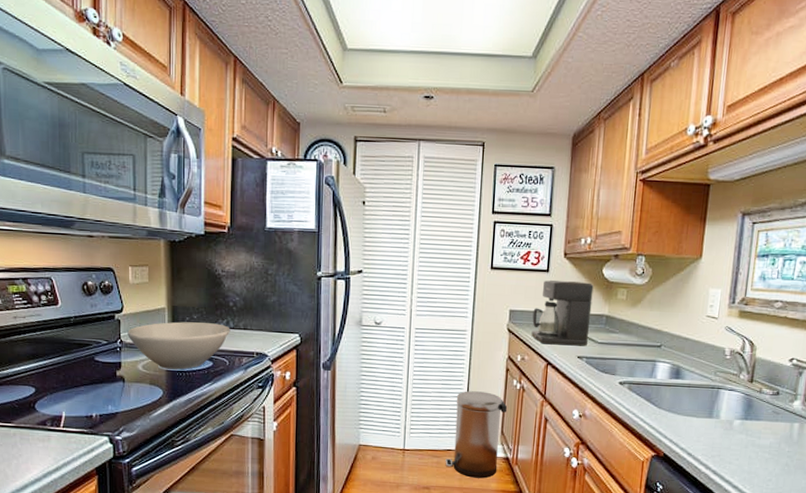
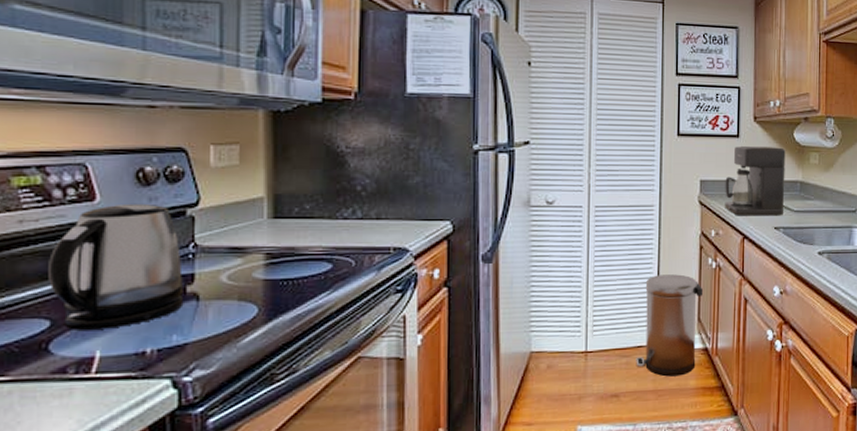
kettle: none [32,308,115,397] -> present [48,203,184,330]
bowl: present [127,321,231,370] -> none [205,214,358,278]

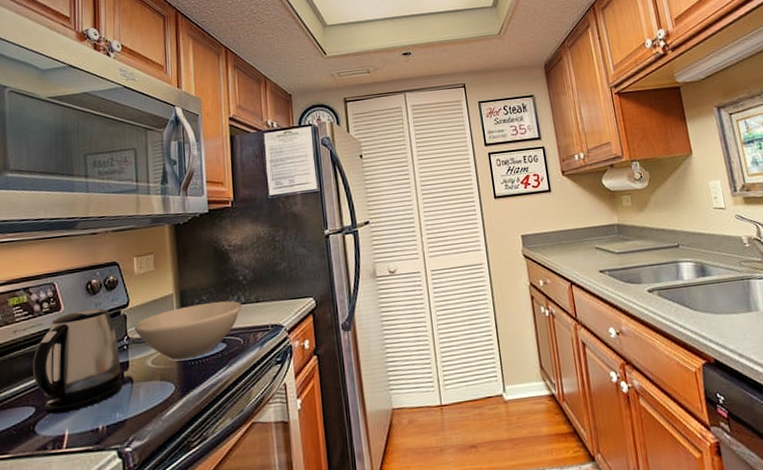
bowl: none [205,214,358,278] -> present [134,300,243,360]
pedal bin: present [636,274,704,377] -> none [486,325,545,425]
coffee maker: present [725,145,786,216] -> none [544,195,606,264]

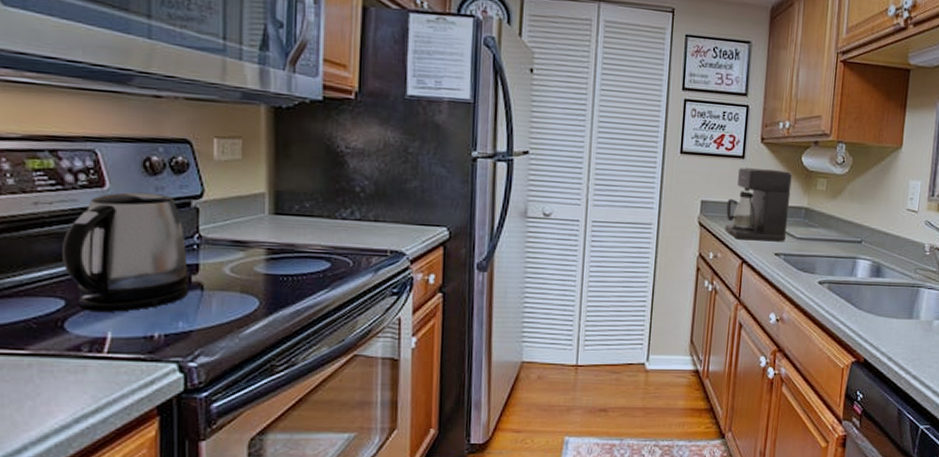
bowl: present [134,300,243,360] -> none [209,211,356,273]
coffee maker: none [544,195,606,264] -> present [725,167,792,242]

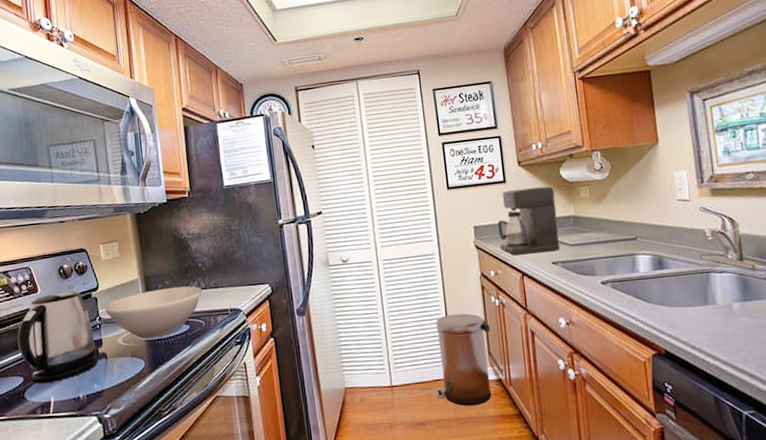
bowl: none [209,211,356,273] -> present [105,286,203,339]
pedal bin: none [625,294,698,396] -> present [435,313,492,406]

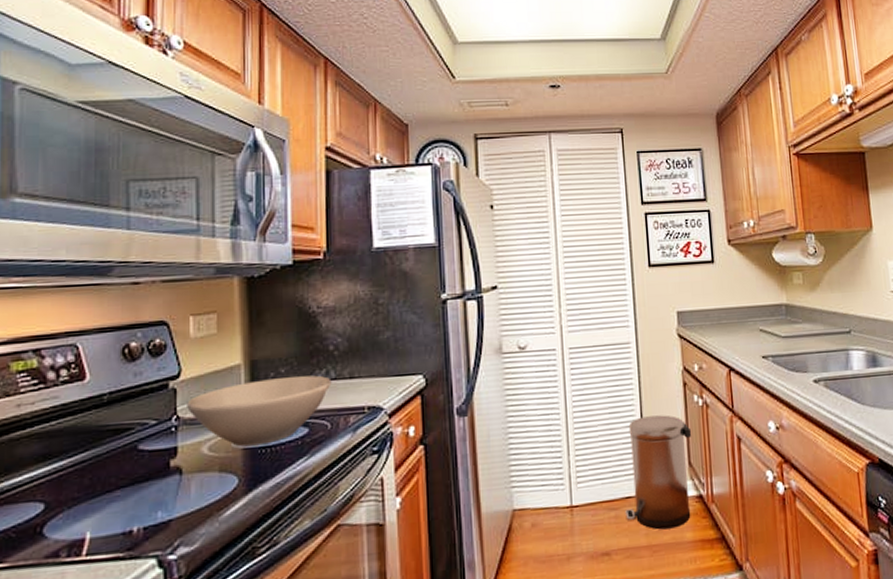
kettle: present [17,291,98,384] -> none [43,379,168,512]
coffee maker: present [497,186,560,256] -> none [703,269,770,347]

